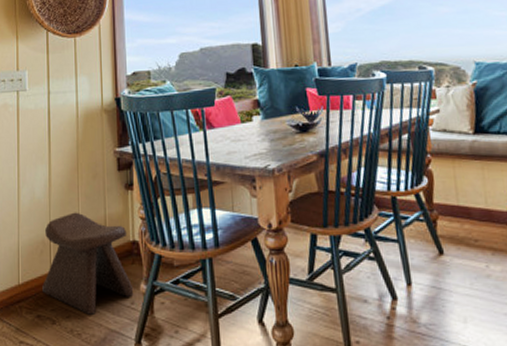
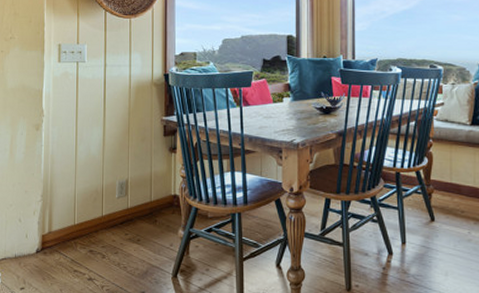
stool: present [42,212,134,315] -> none [95,168,173,252]

